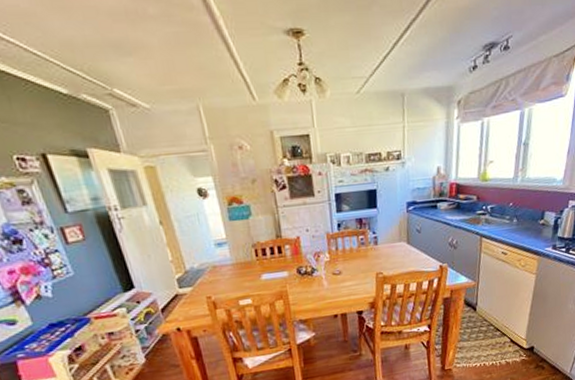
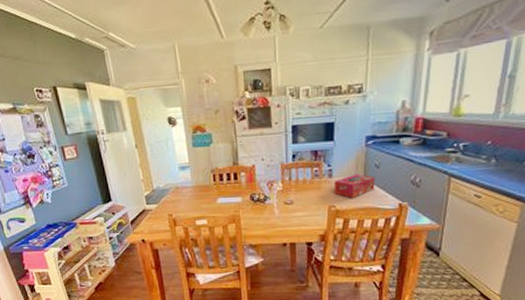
tissue box: none [379,239,418,264] -> present [333,174,375,198]

